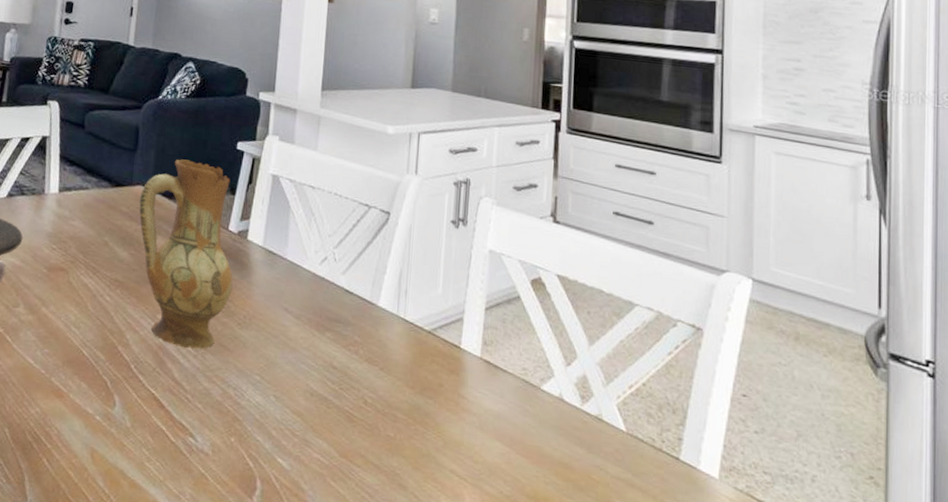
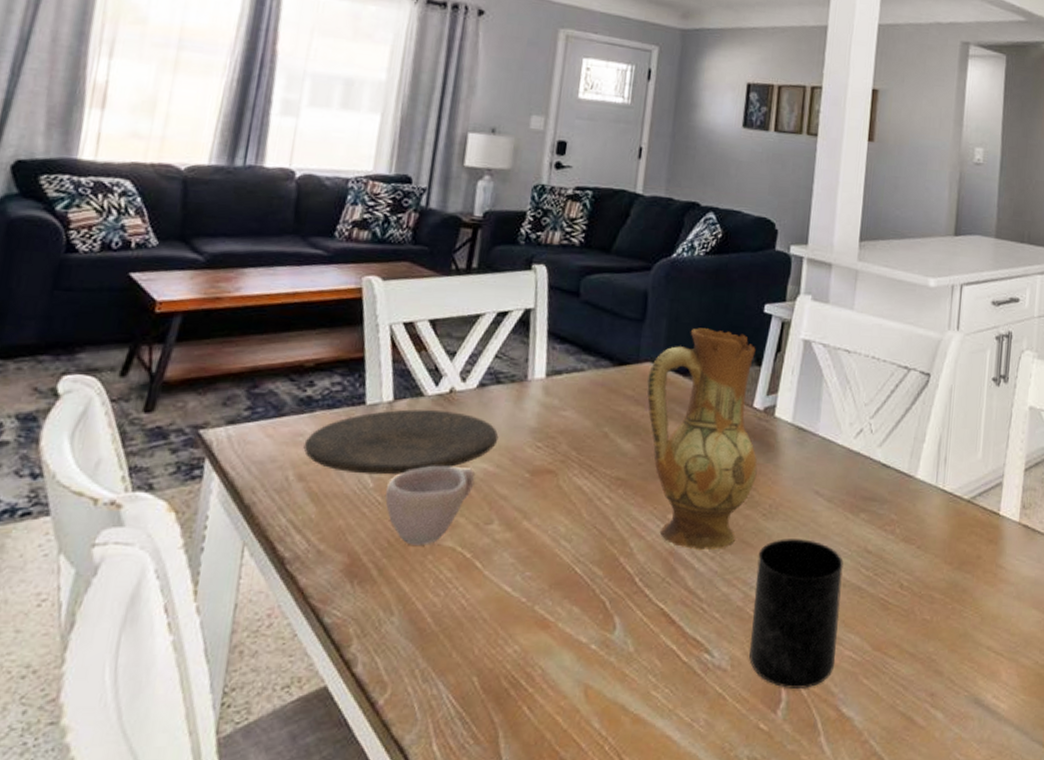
mug: none [228,346,311,481] -> present [749,539,844,688]

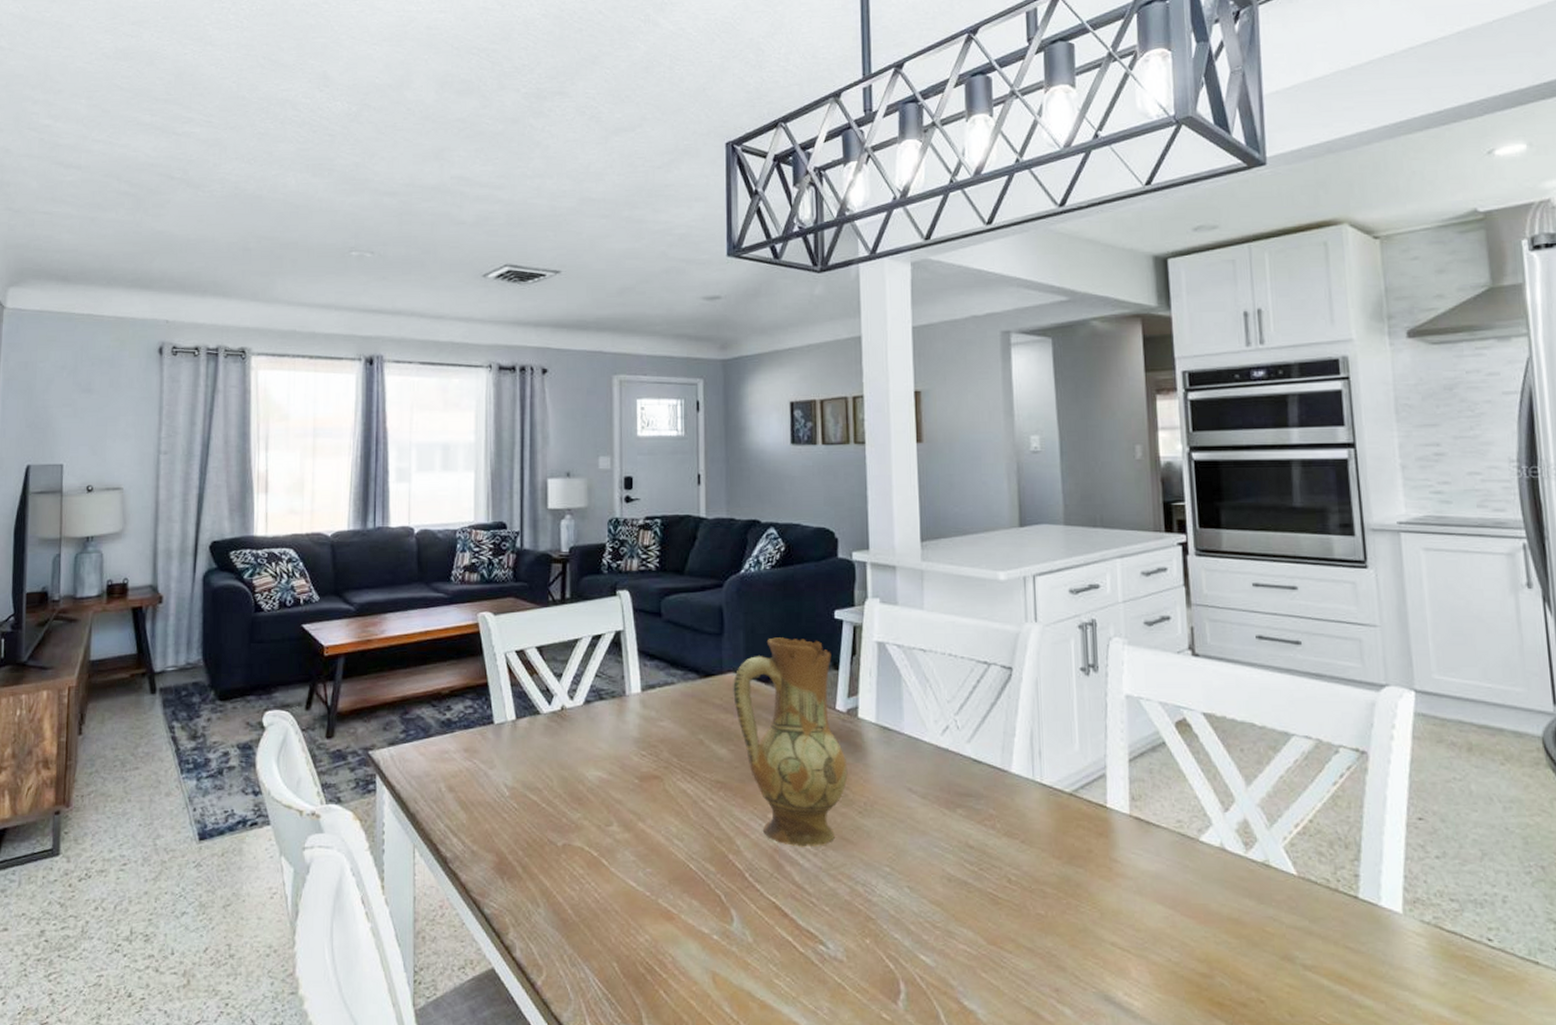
plate: present [303,409,499,475] -> none [450,726,608,785]
cup: present [385,465,475,545] -> none [520,774,592,846]
mug: present [749,539,844,688] -> none [859,835,949,981]

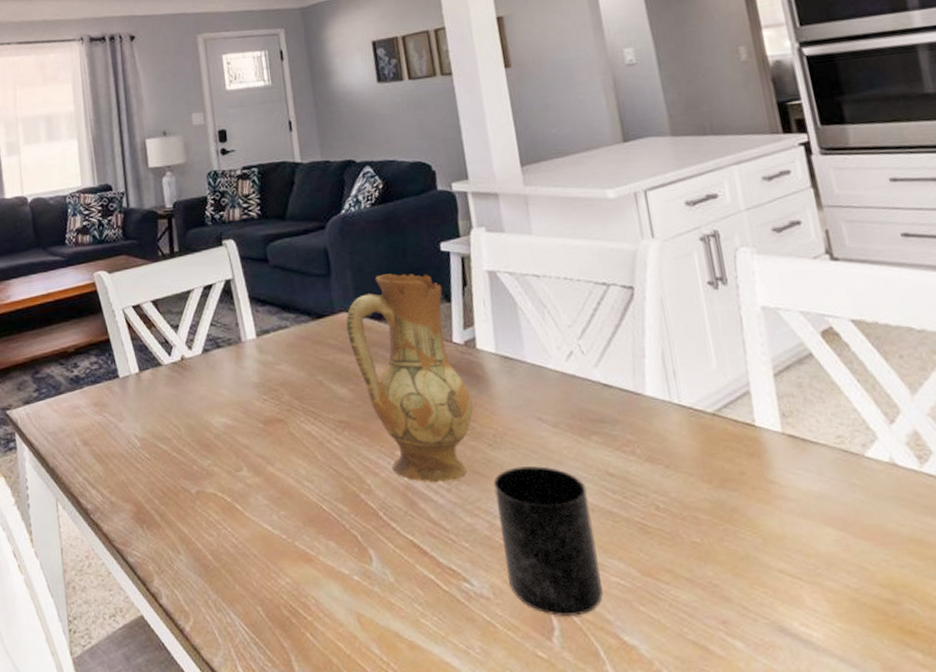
mug: none [859,835,949,981] -> present [493,466,603,616]

